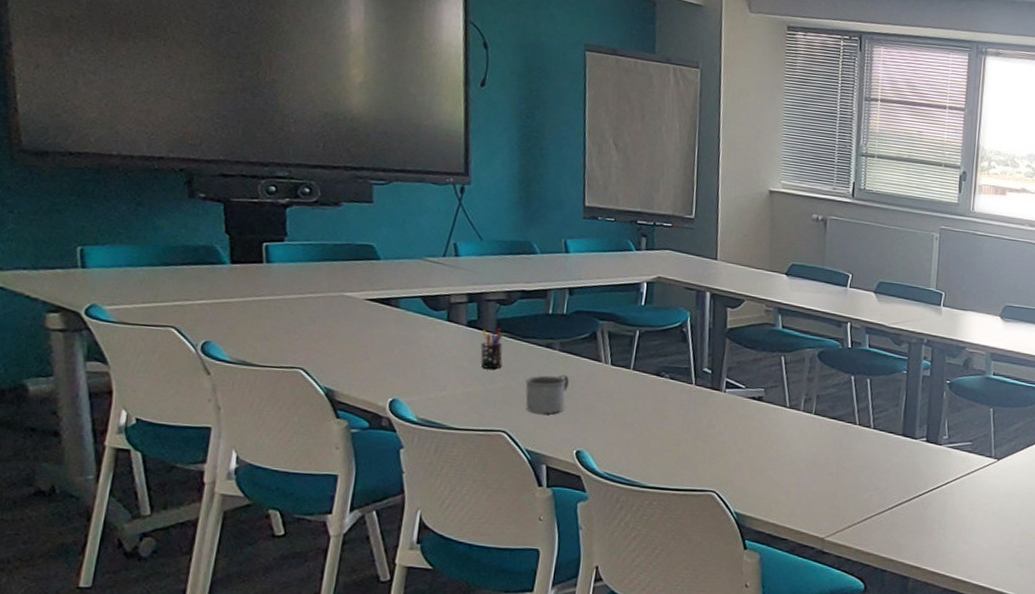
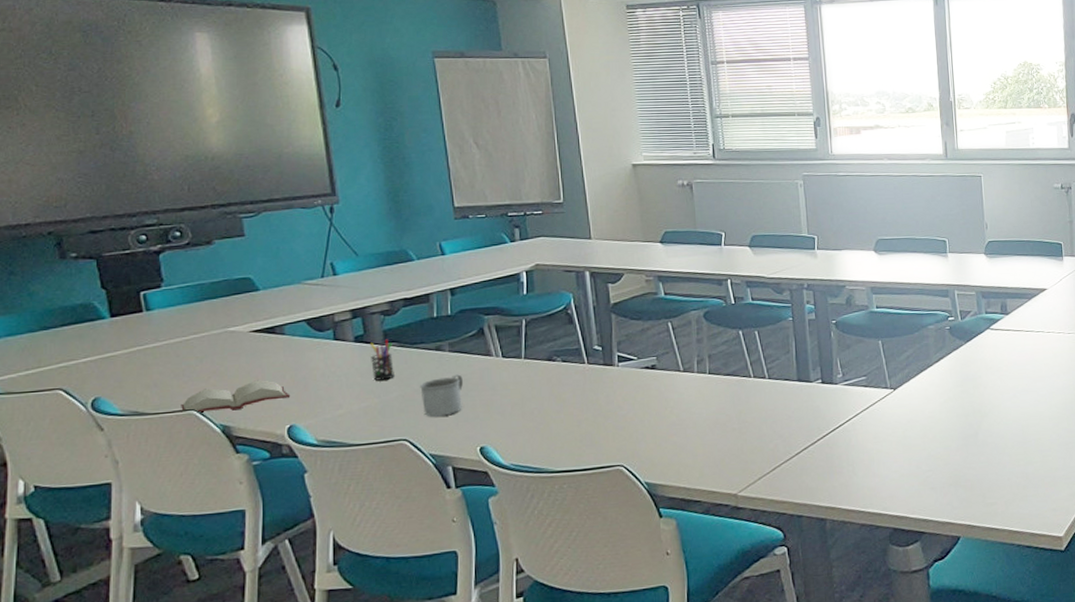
hardback book: none [288,349,397,376] -> present [181,380,291,414]

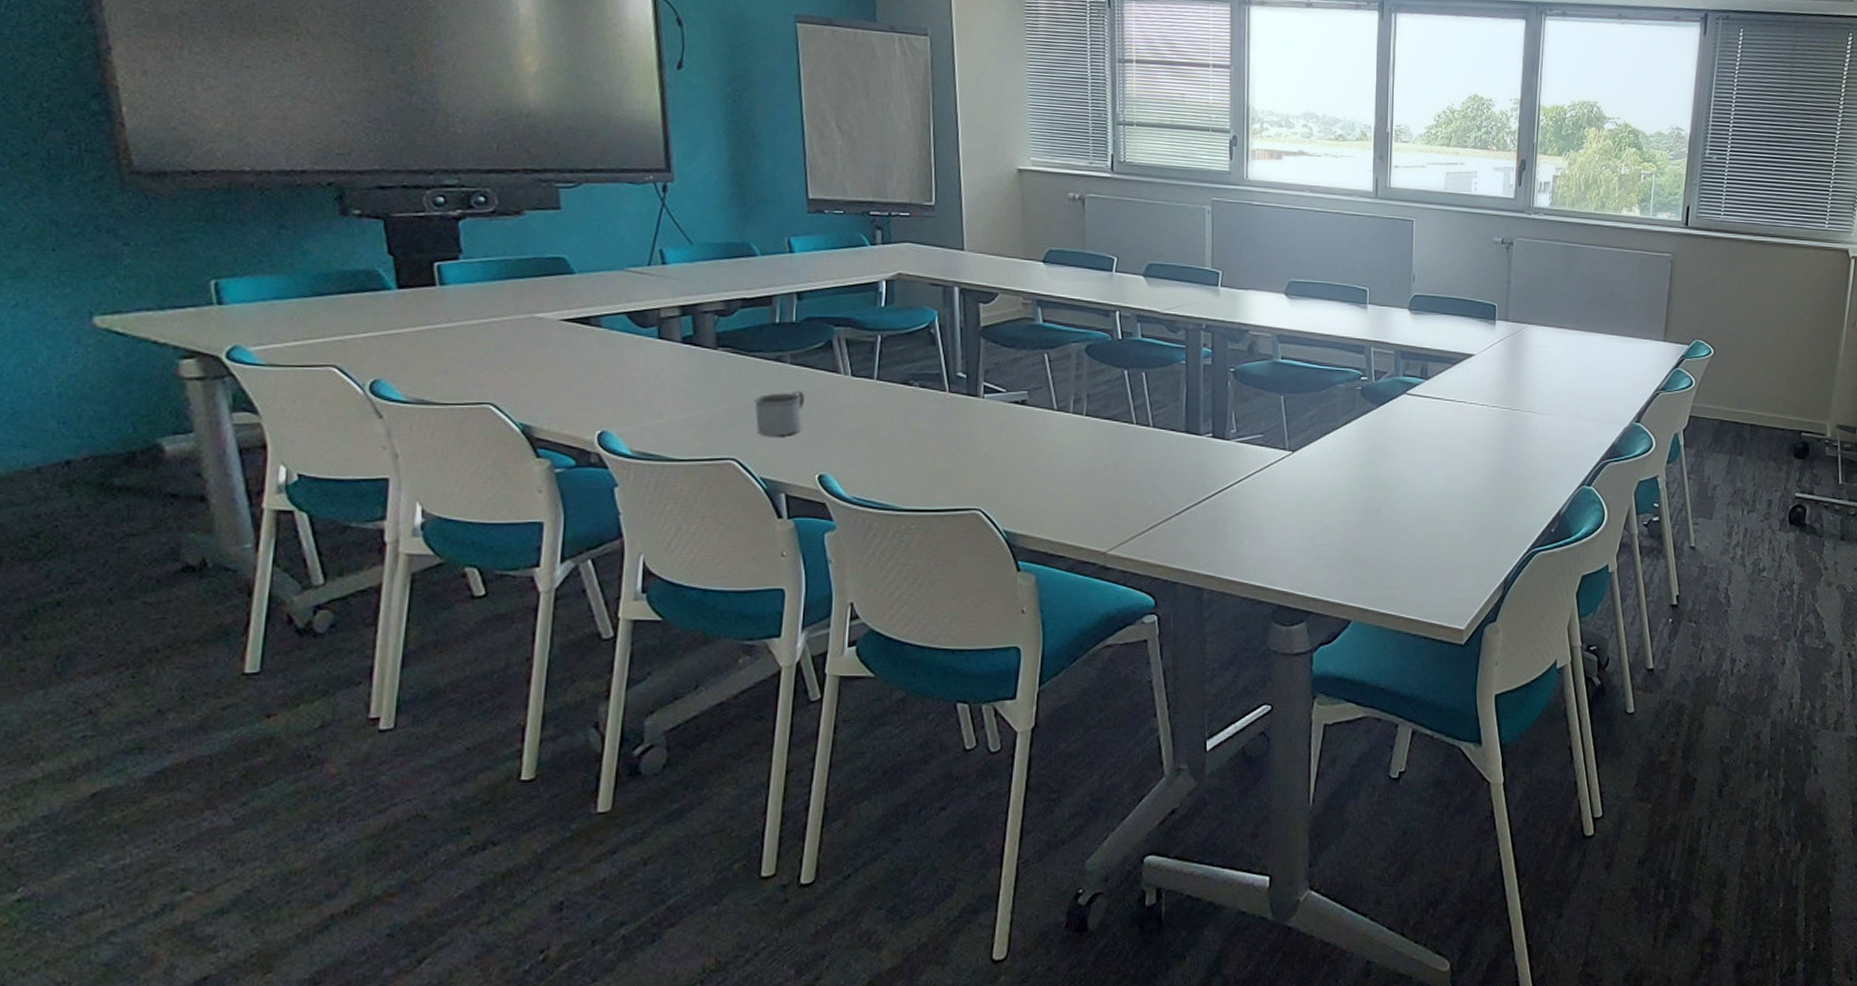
hardback book: present [181,380,291,414] -> none [475,376,604,409]
pen holder: present [369,339,394,381] -> none [699,343,726,390]

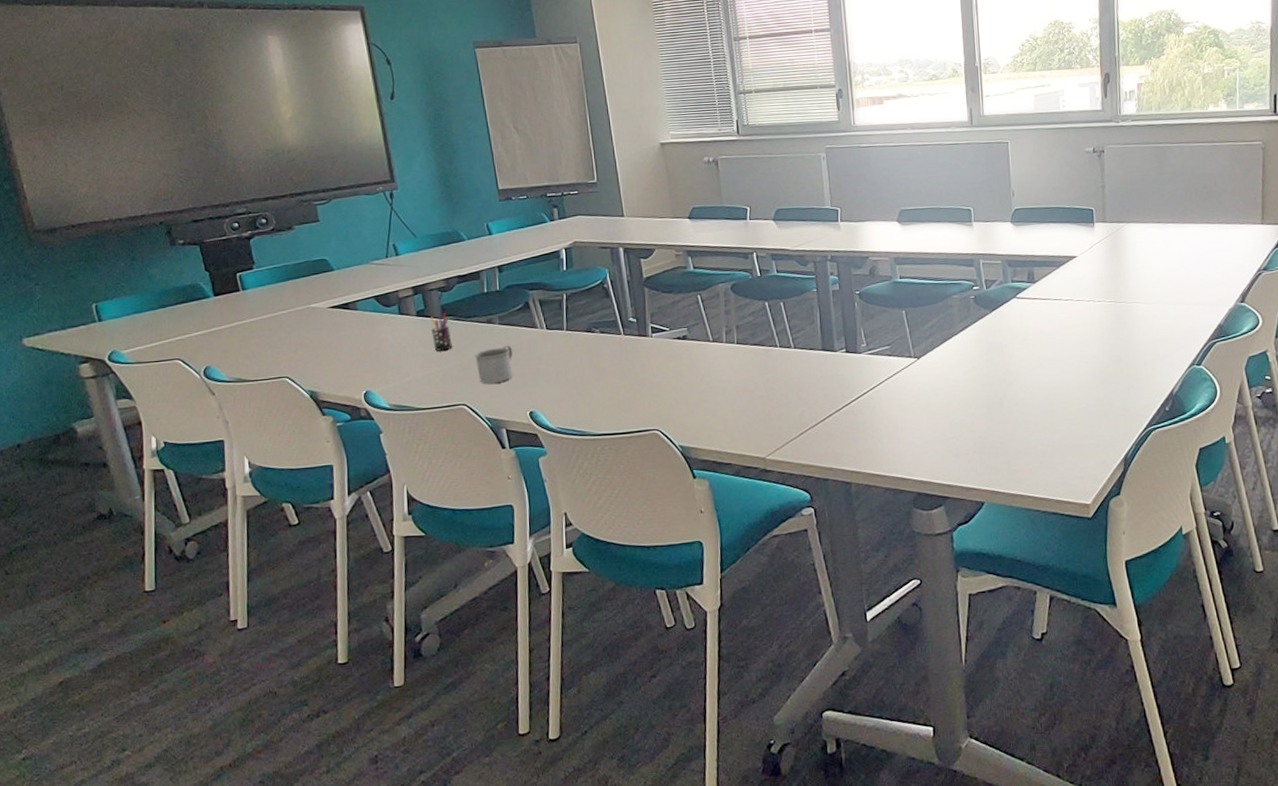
pen holder: none [699,343,726,390] -> present [430,313,452,351]

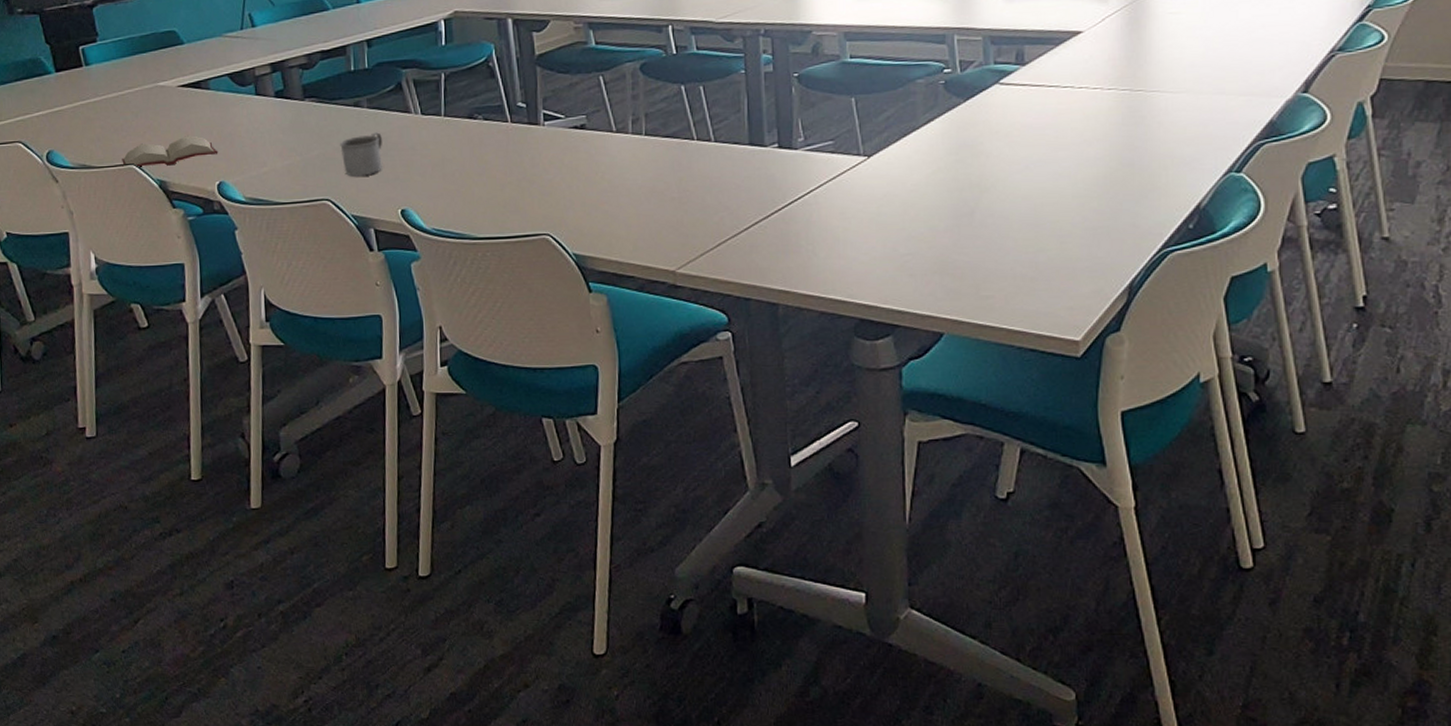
hardback book: none [275,351,365,381] -> present [122,135,219,169]
pen holder: present [430,313,452,351] -> none [289,94,315,138]

